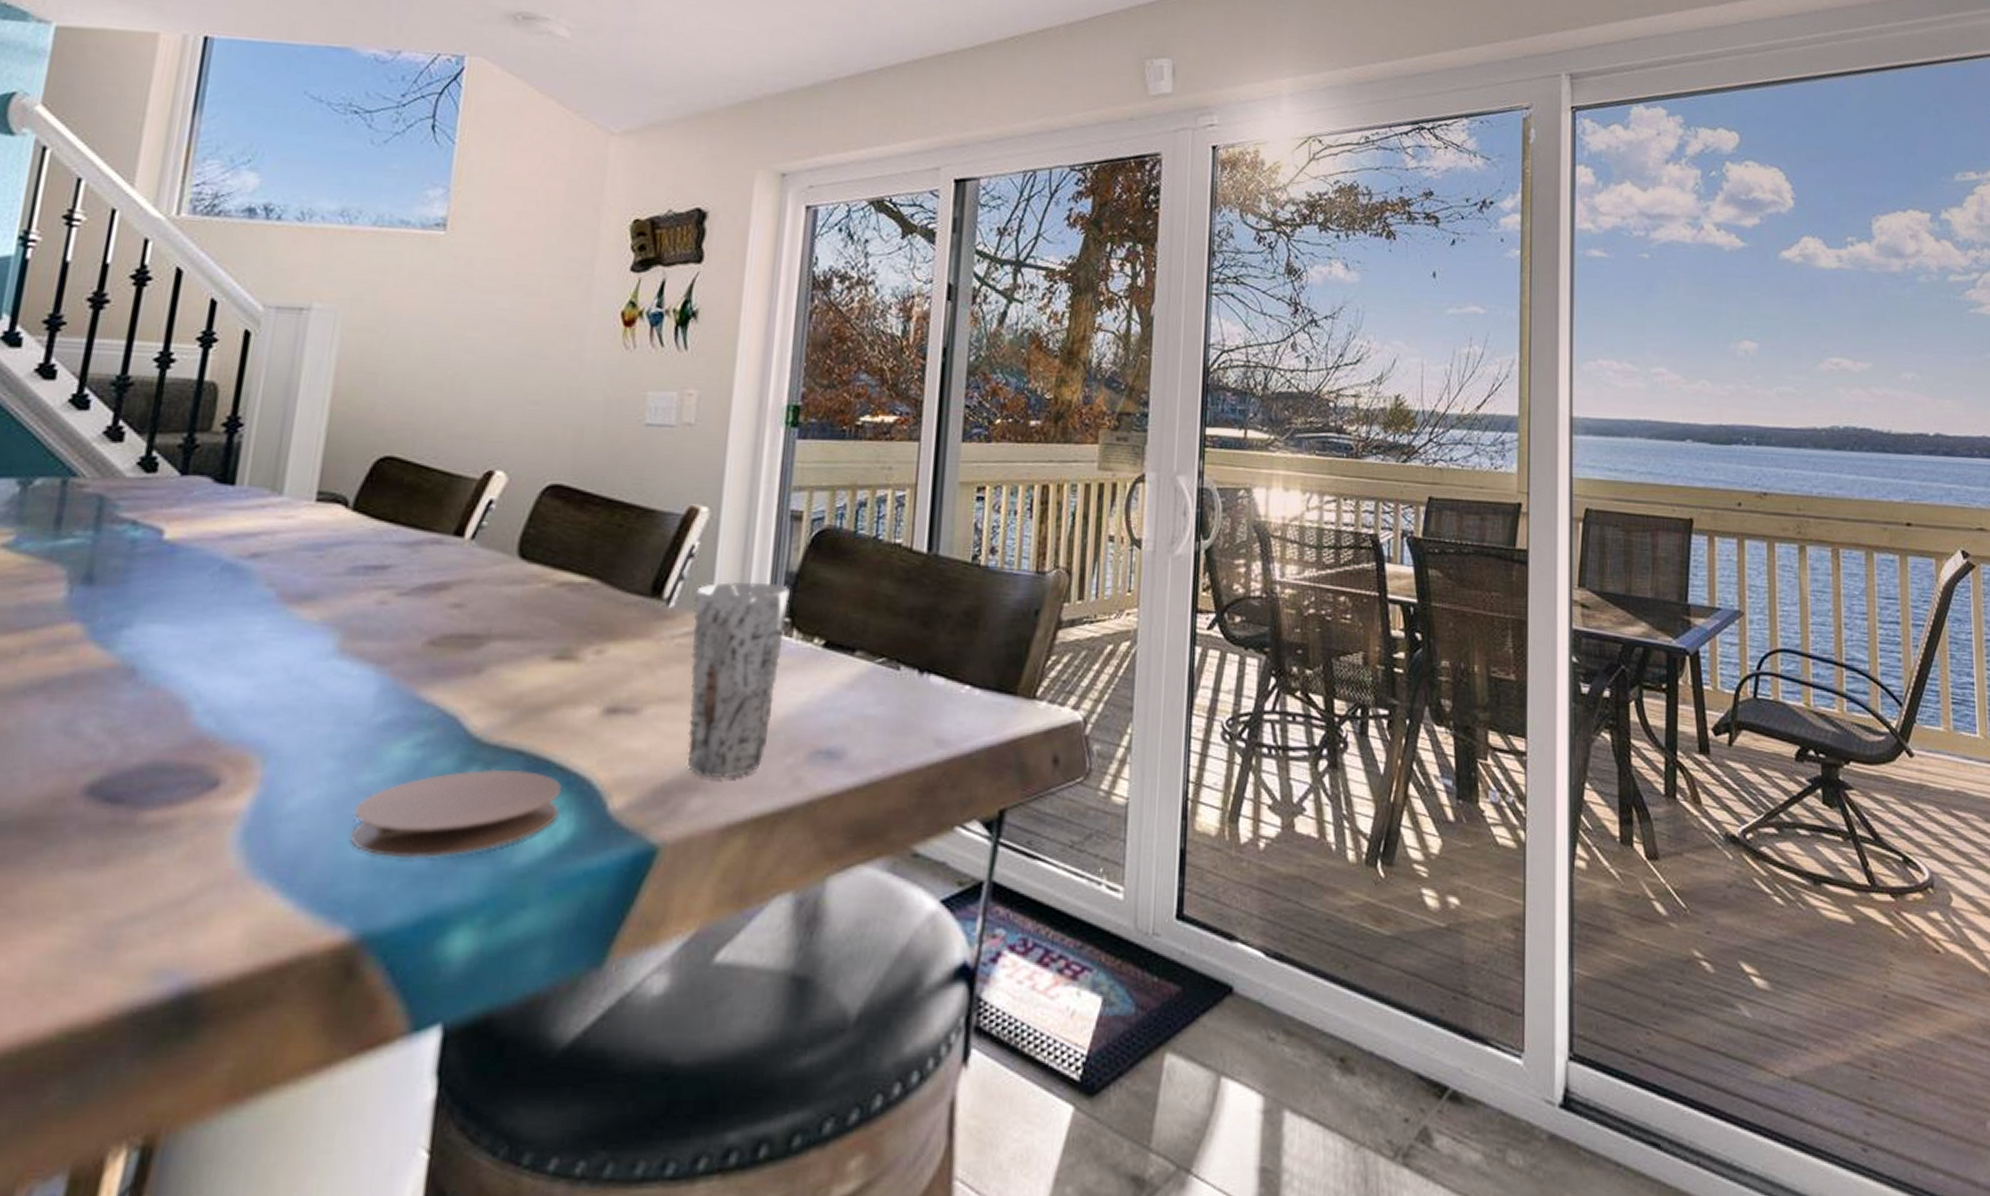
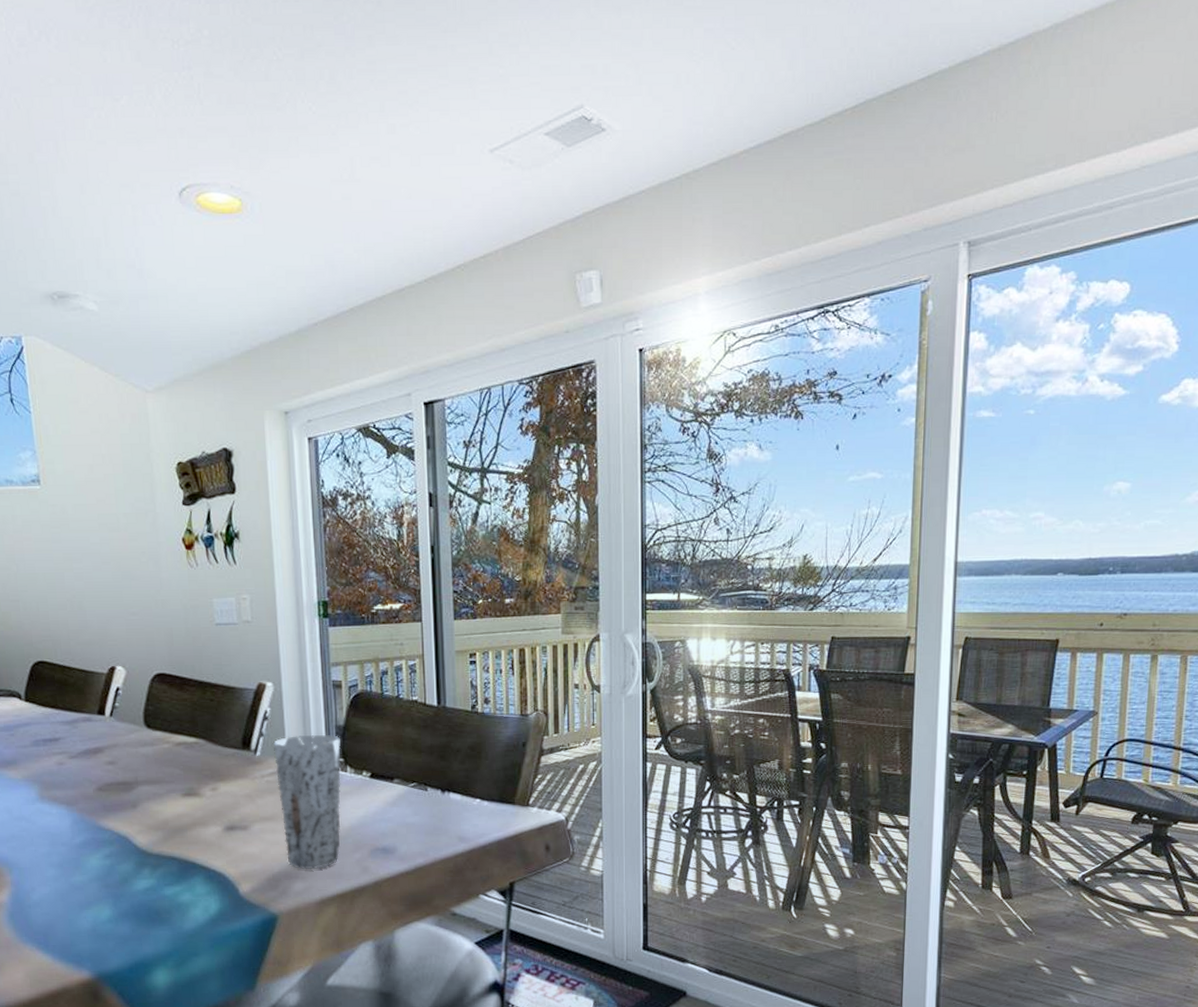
coaster: present [349,768,563,859] -> none [75,869,208,928]

